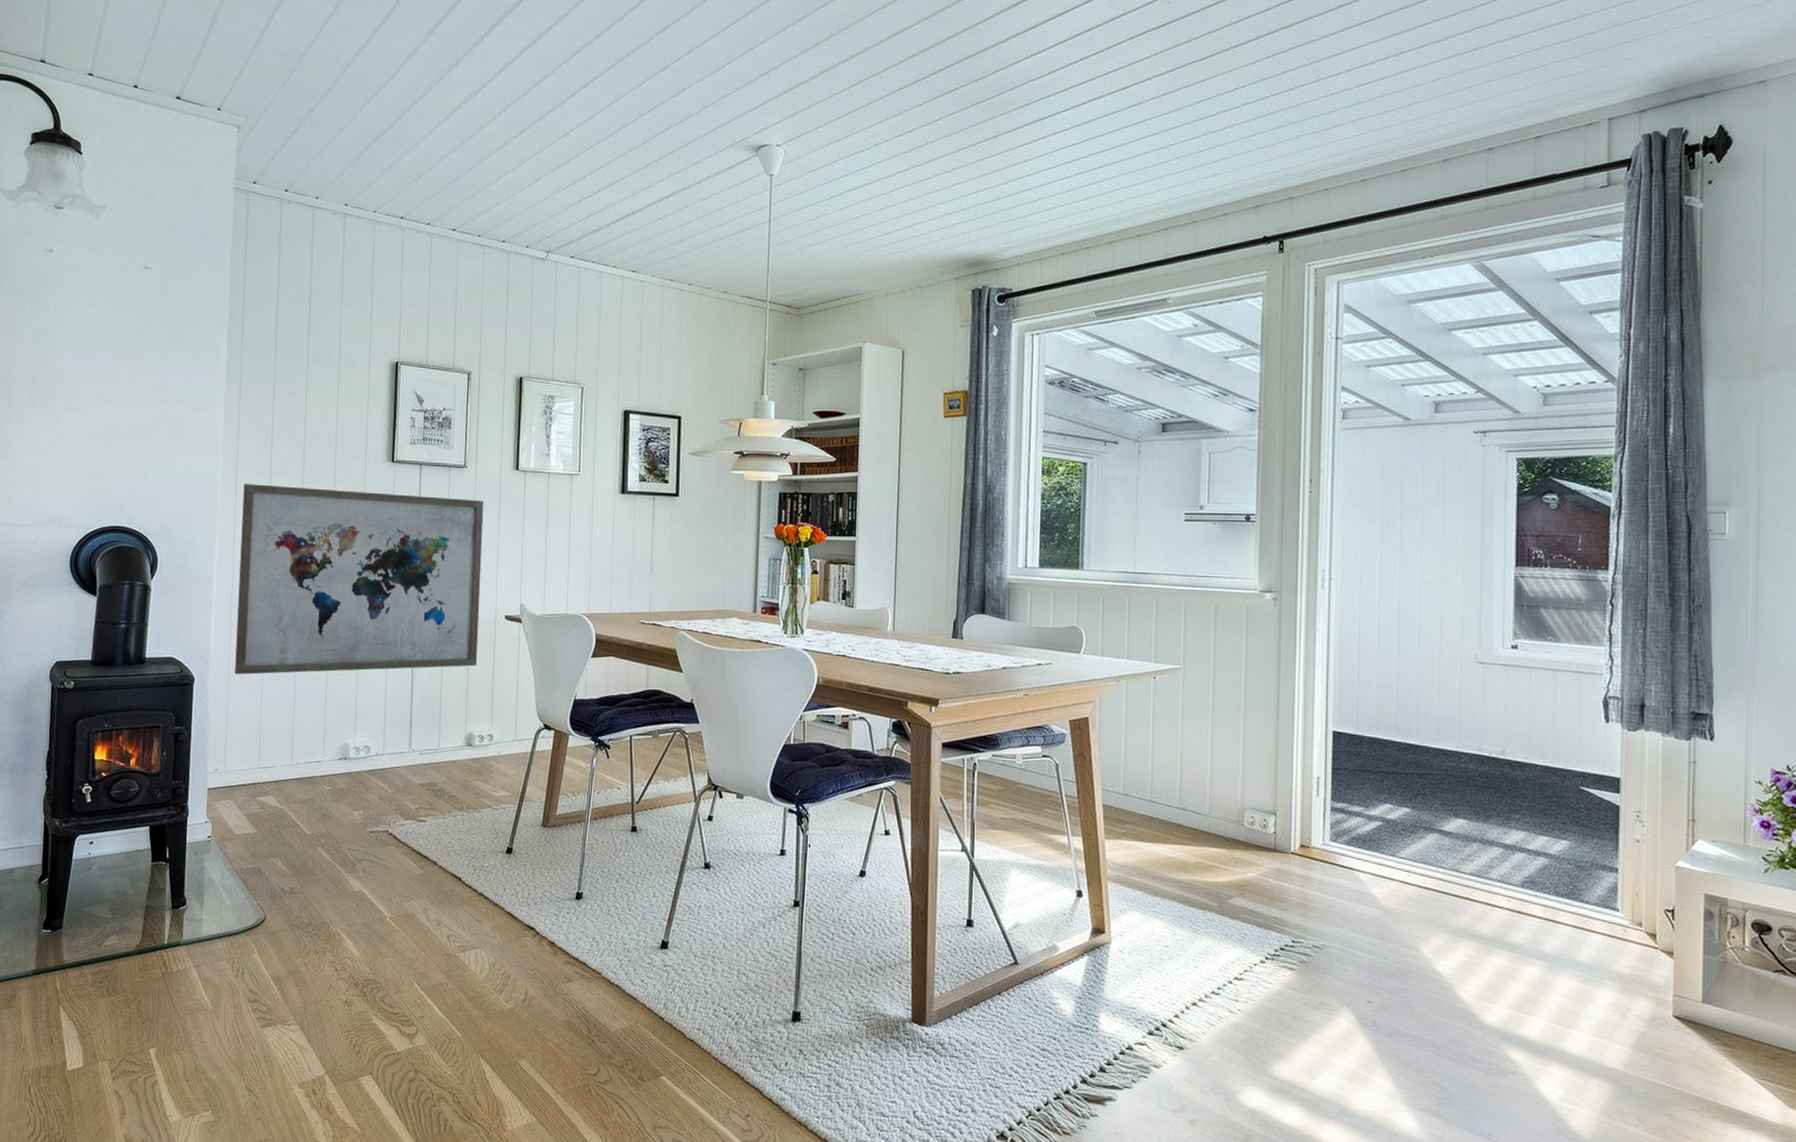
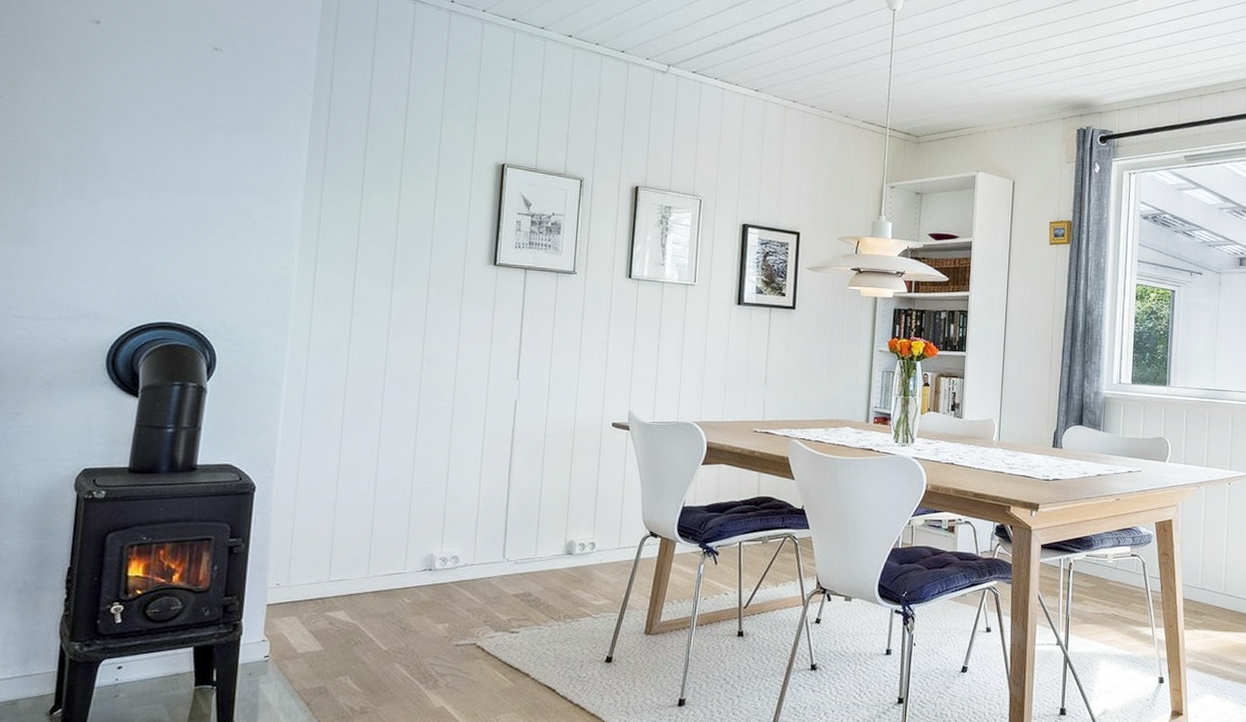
wall art: present [235,484,484,675] -> none [304,282,594,483]

